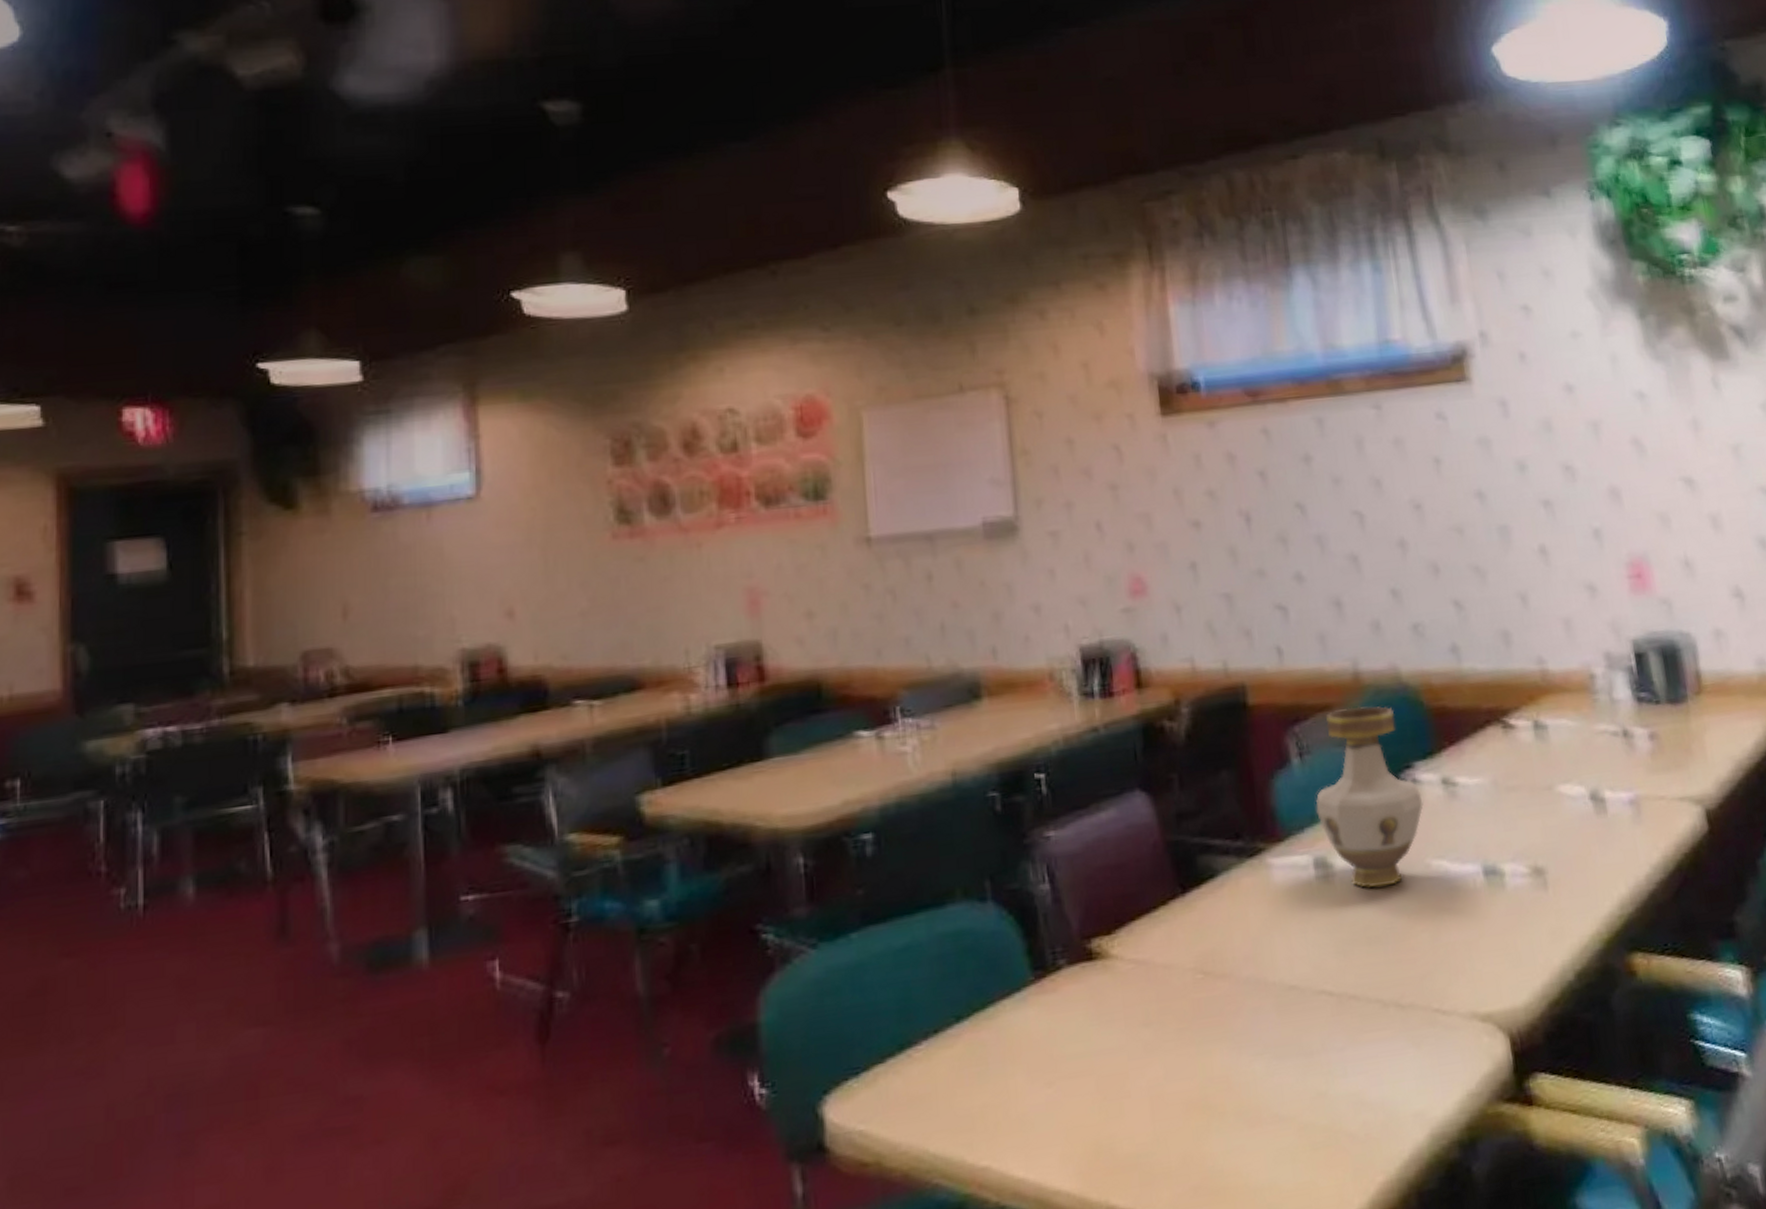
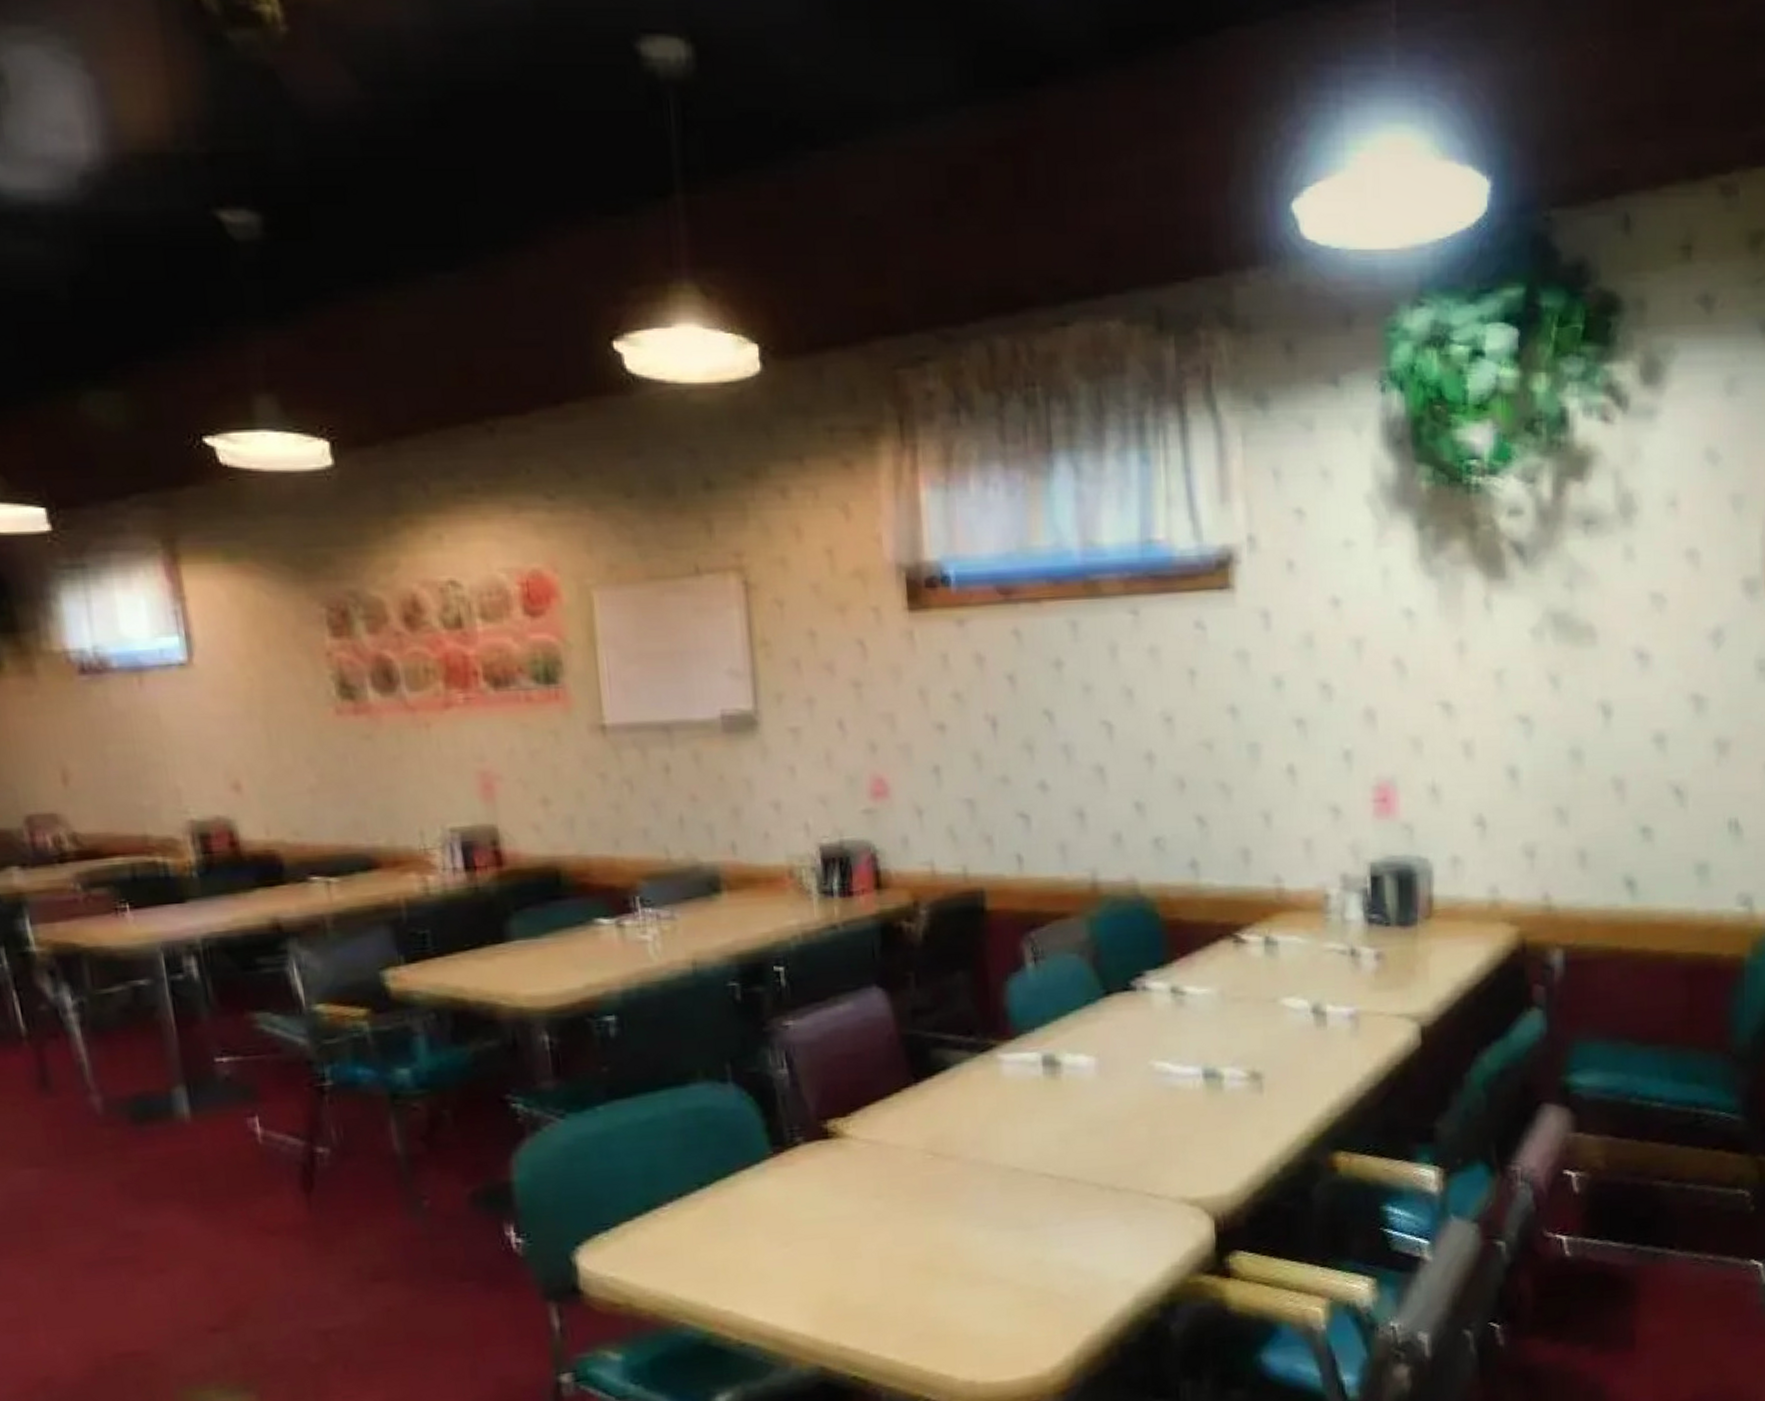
vase: present [1316,706,1424,888] -> none [1047,915,1151,1085]

